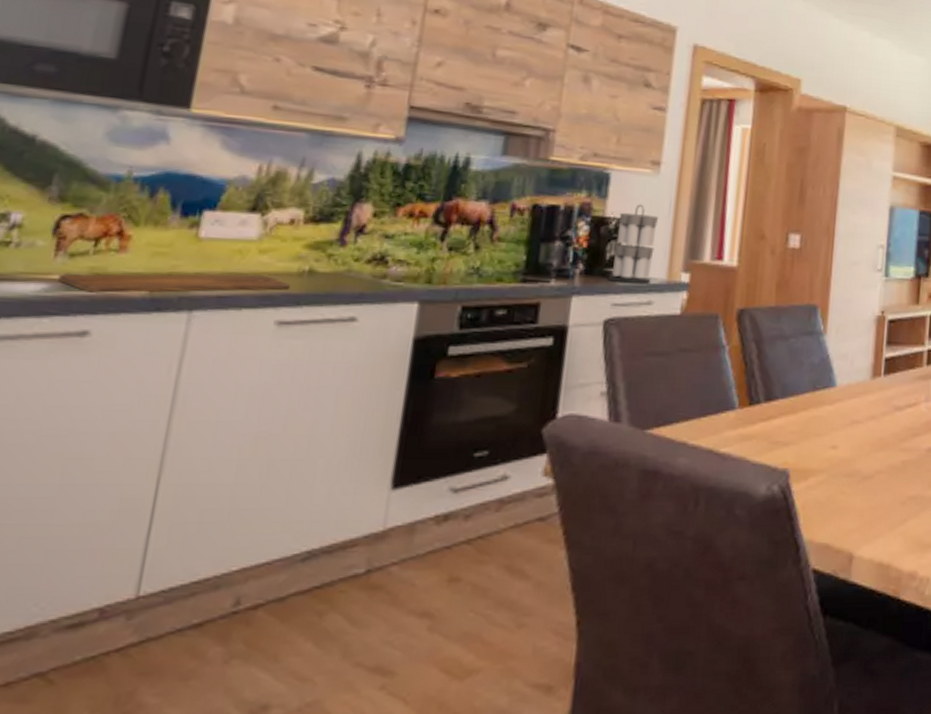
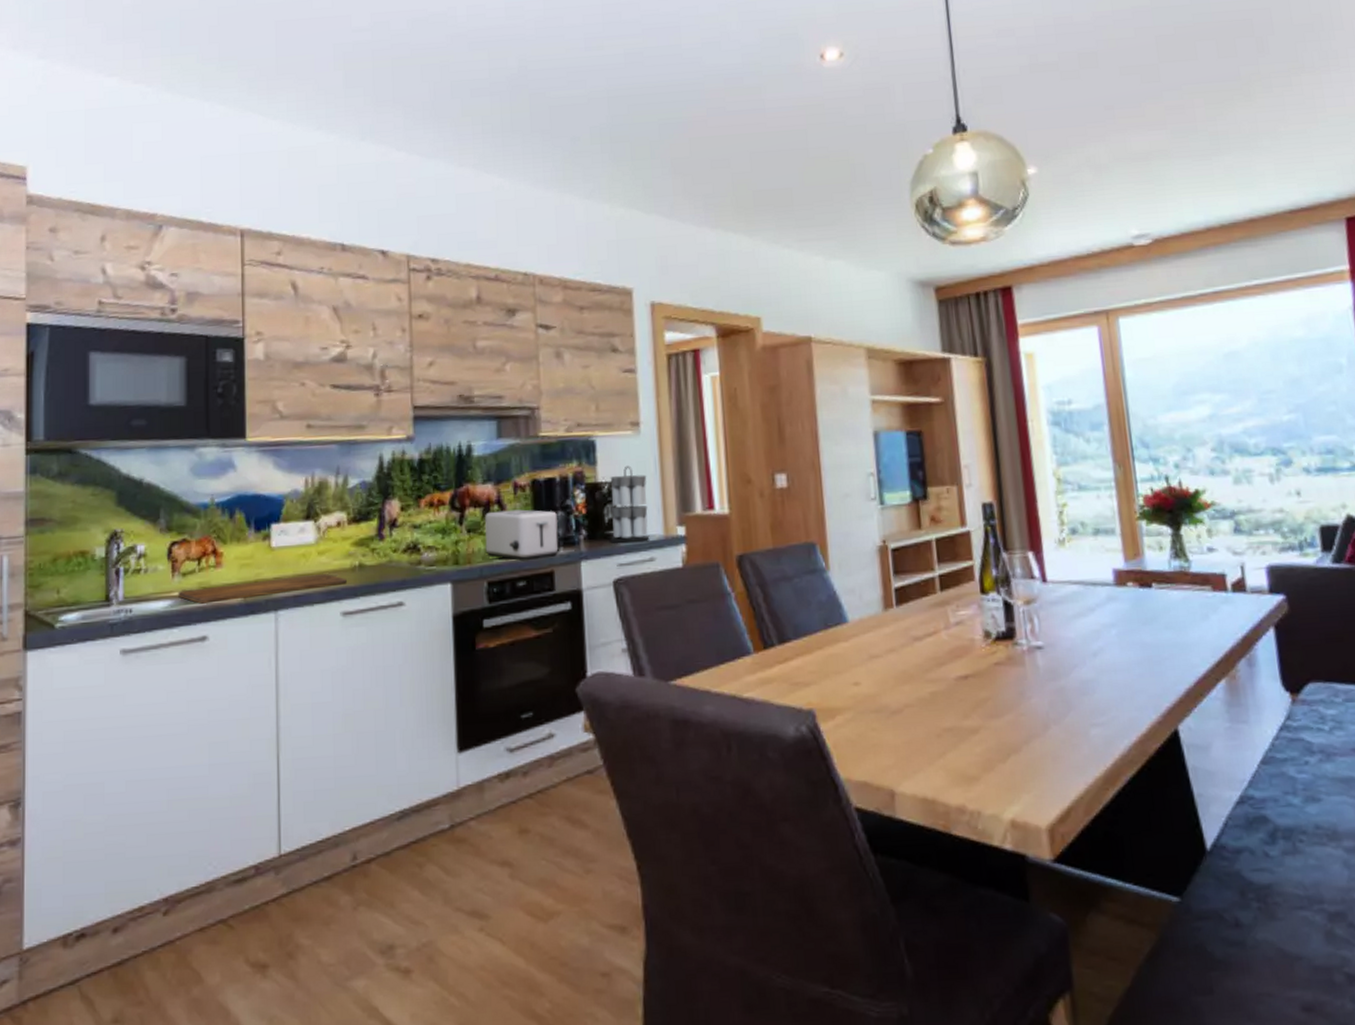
toaster: none [466,231,555,289] -> present [484,509,559,562]

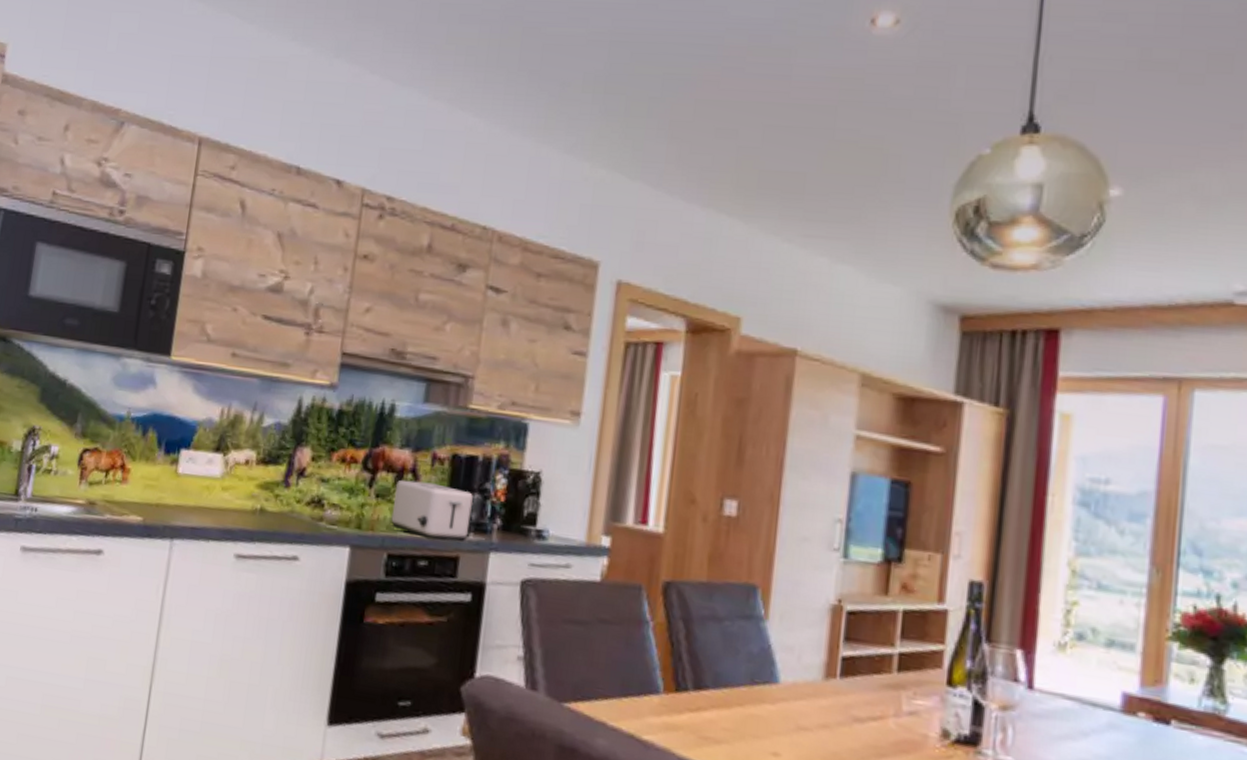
cutting board: present [178,574,347,604] -> none [82,499,246,526]
spice rack: present [610,465,650,545] -> none [525,458,579,547]

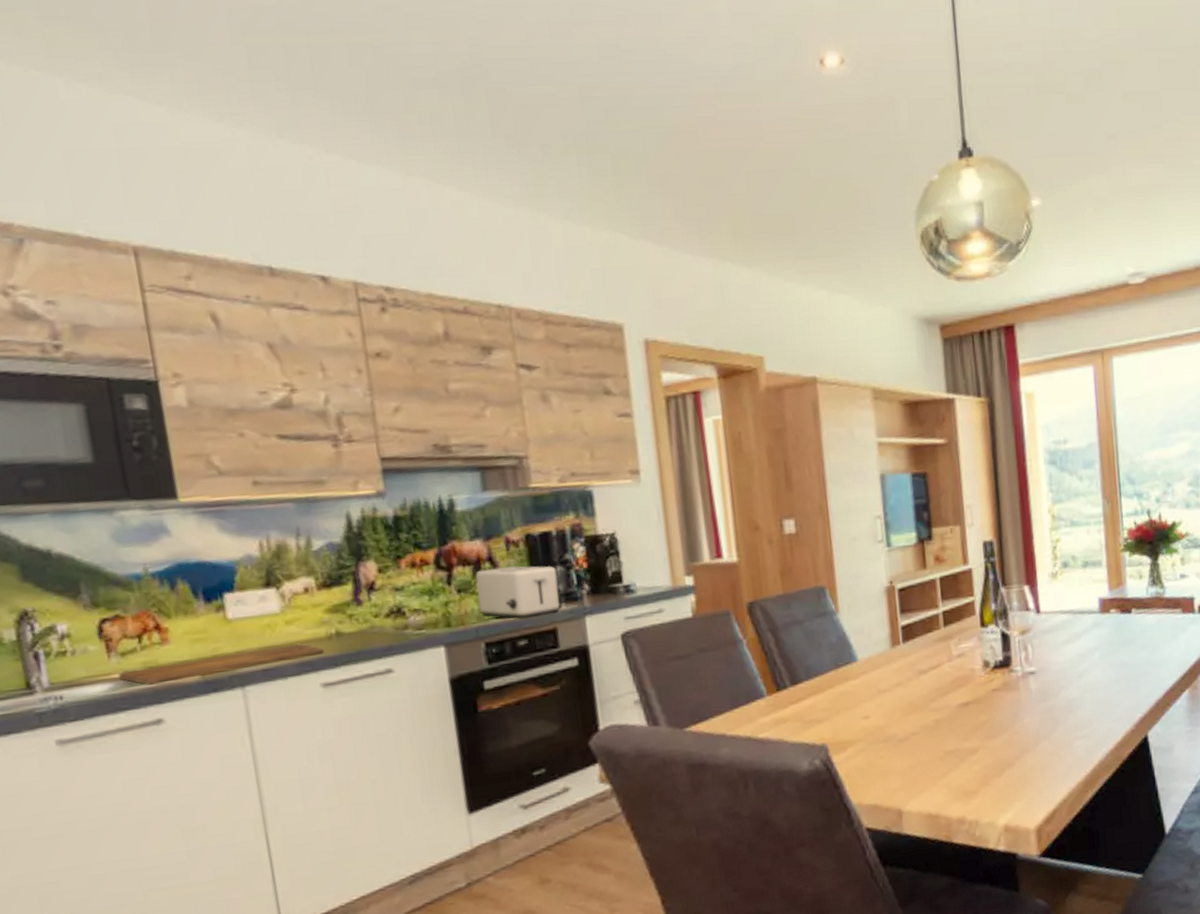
cutting board: none [82,499,246,526] -> present [119,644,324,685]

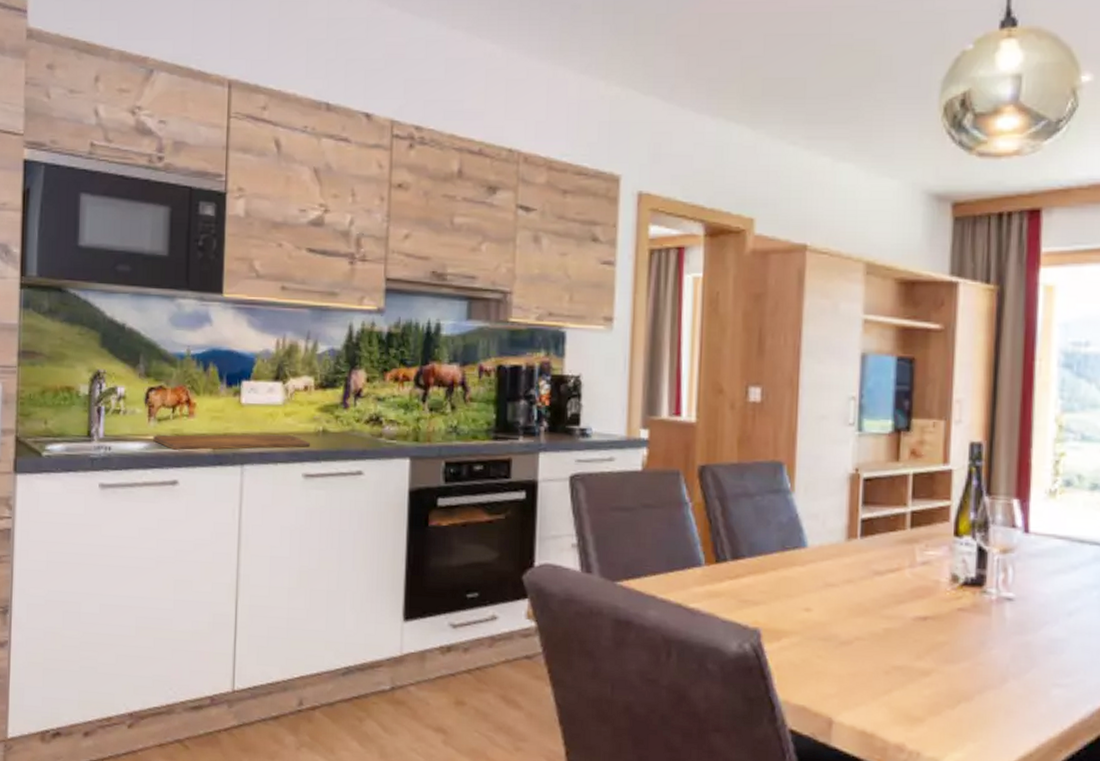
toaster: present [475,566,560,620] -> none [446,392,520,446]

